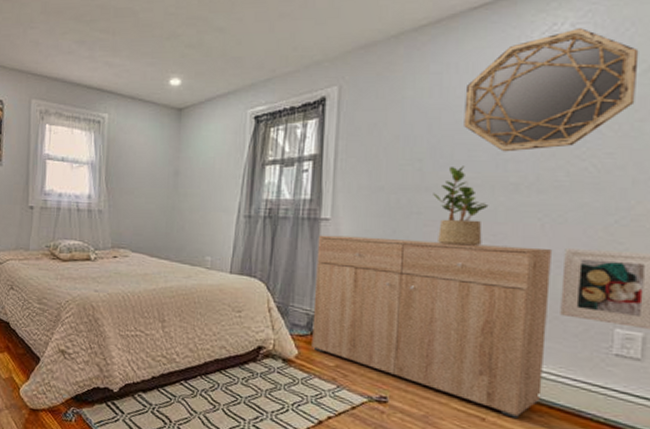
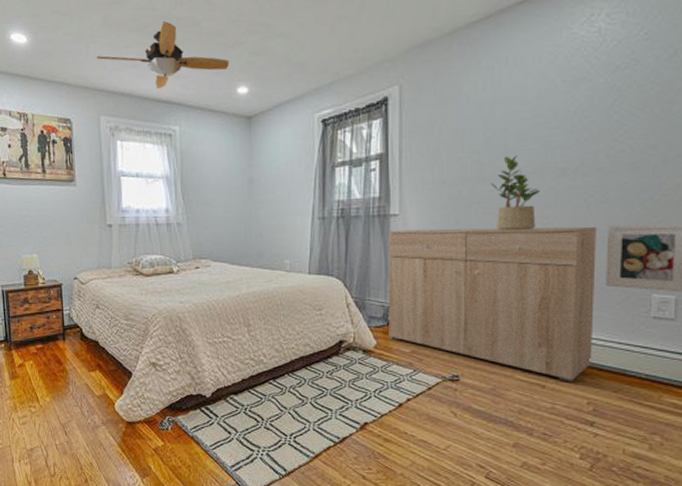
ceiling fan: none [33,11,164,76] -> present [96,21,229,89]
home mirror: present [464,28,639,152] -> none [515,18,666,140]

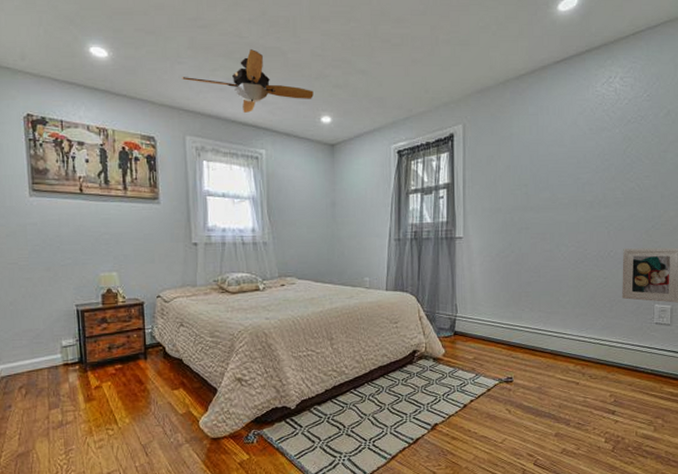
dresser: present [388,226,596,382] -> none [454,249,615,379]
potted plant: present [491,155,540,230] -> none [536,189,574,252]

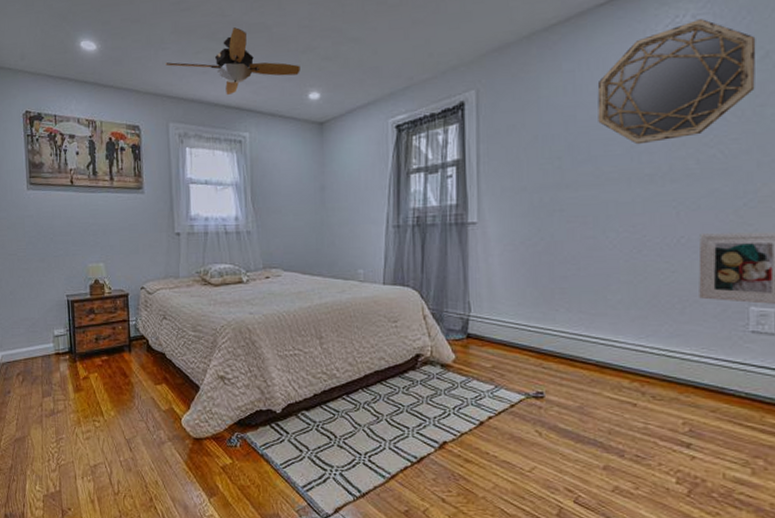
home mirror: none [554,81,662,177] -> present [597,19,756,145]

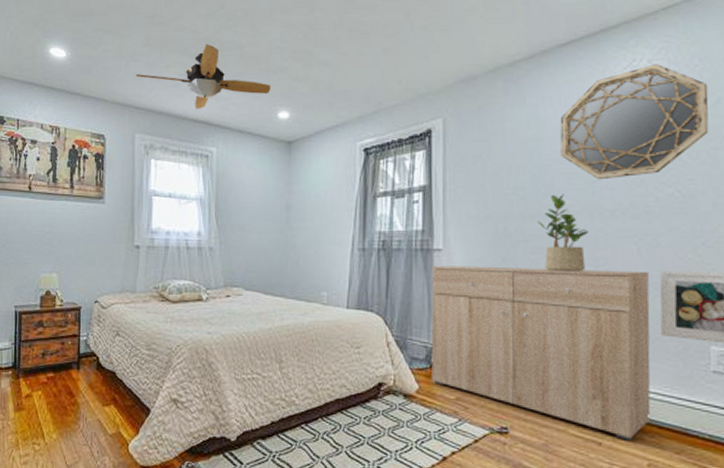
dresser: none [466,235,688,401] -> present [431,265,651,441]
potted plant: none [574,161,627,239] -> present [538,194,589,272]

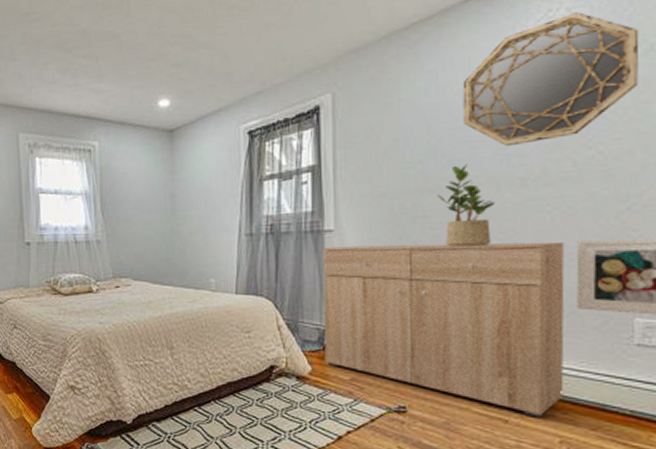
ceiling fan: present [135,44,271,109] -> none [15,36,150,104]

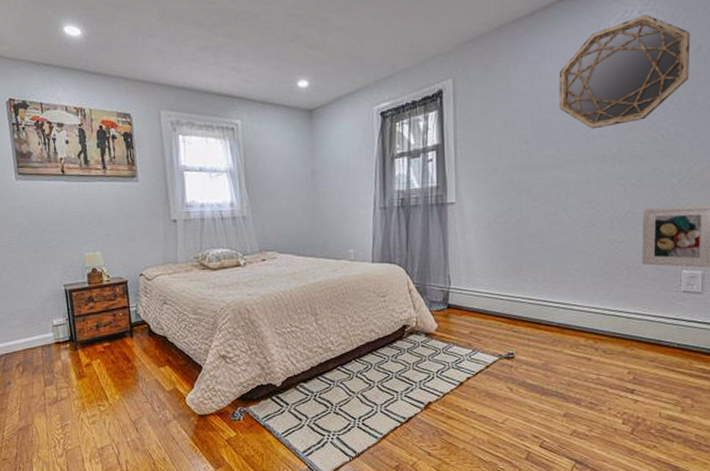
dresser: present [323,242,565,418] -> none [446,210,633,355]
potted plant: present [437,164,496,247] -> none [539,144,583,215]

